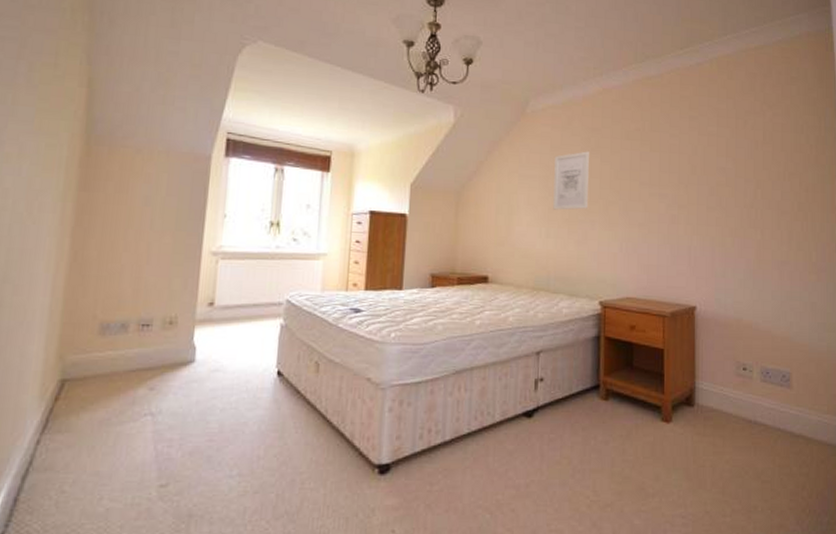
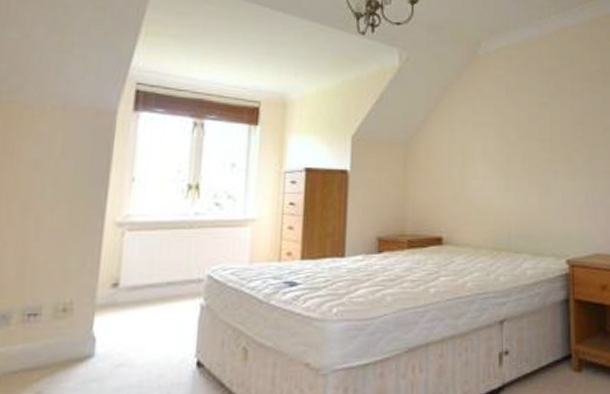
wall art: present [553,151,589,210] -> none [511,95,549,160]

